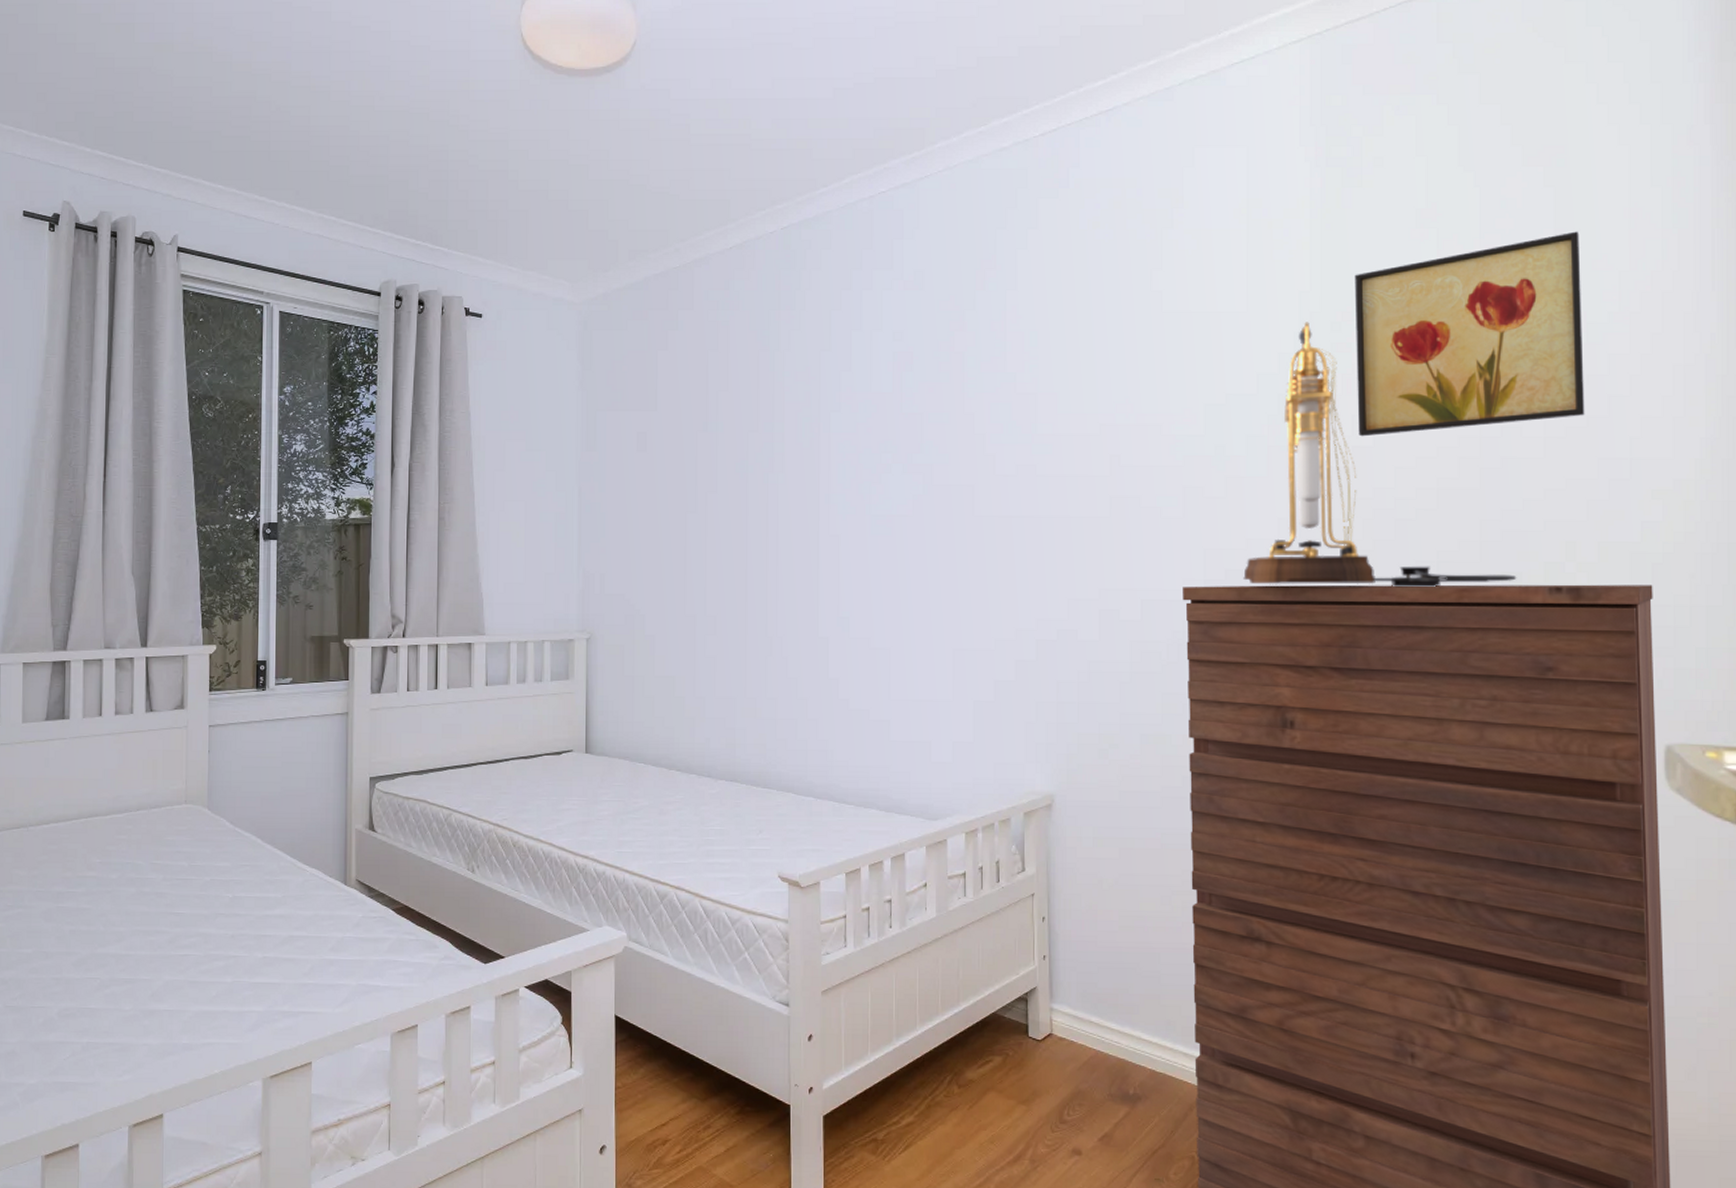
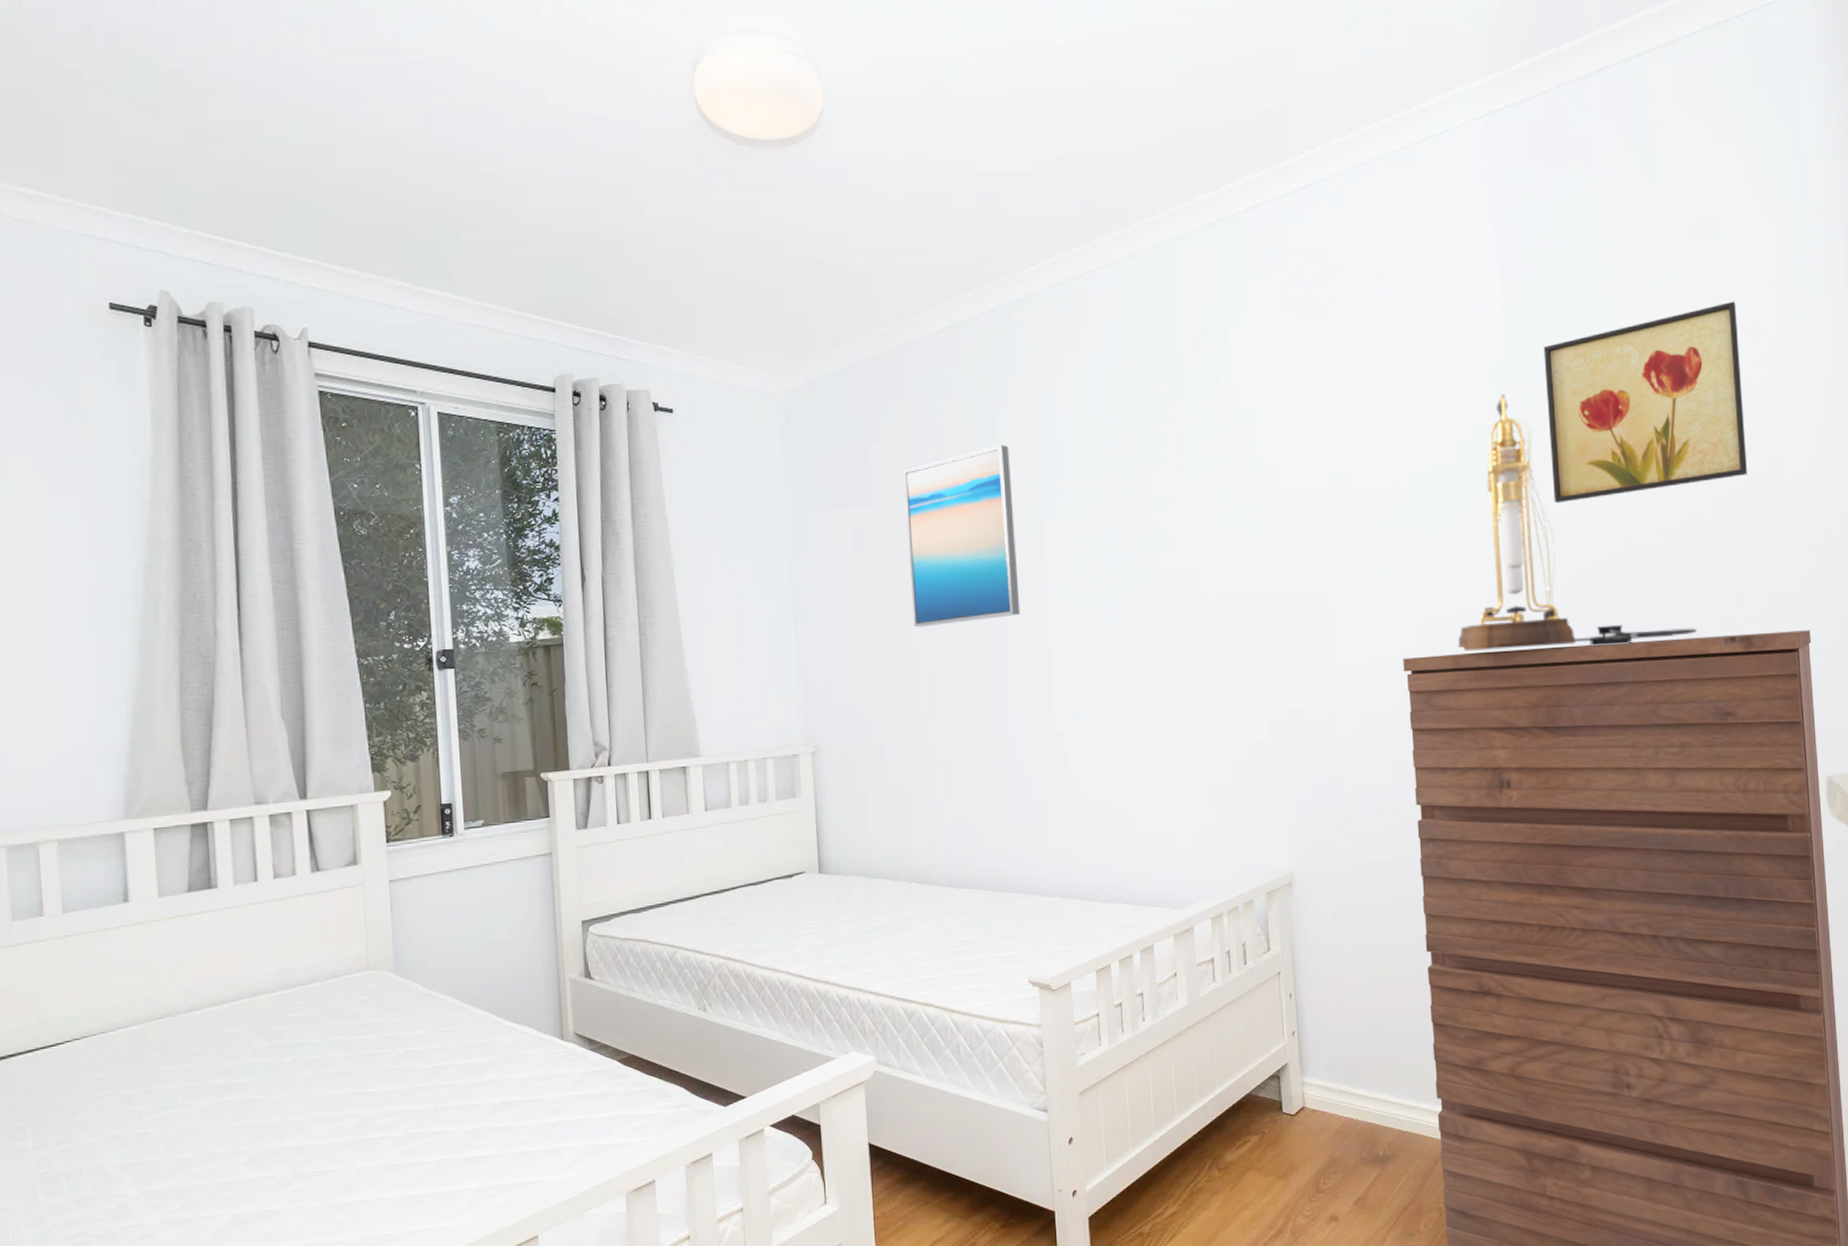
wall art: none [689,356,793,527] -> present [904,444,1021,628]

